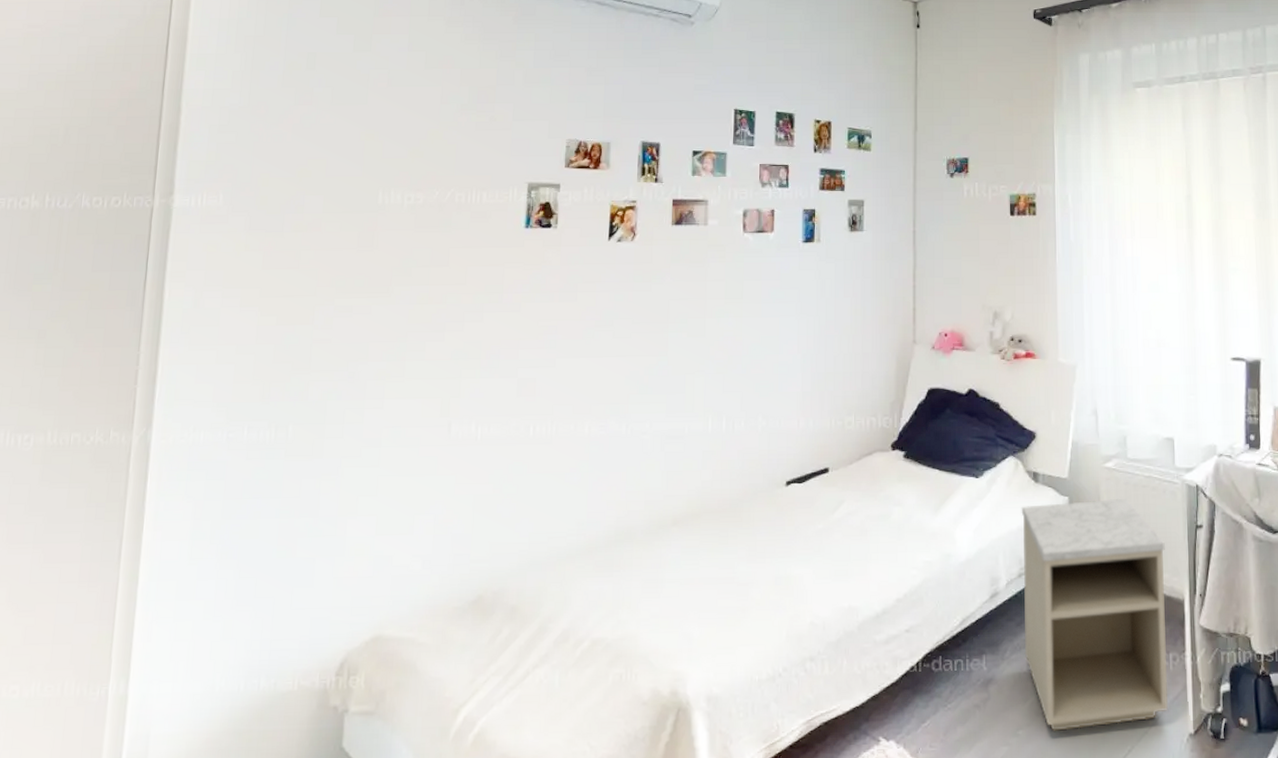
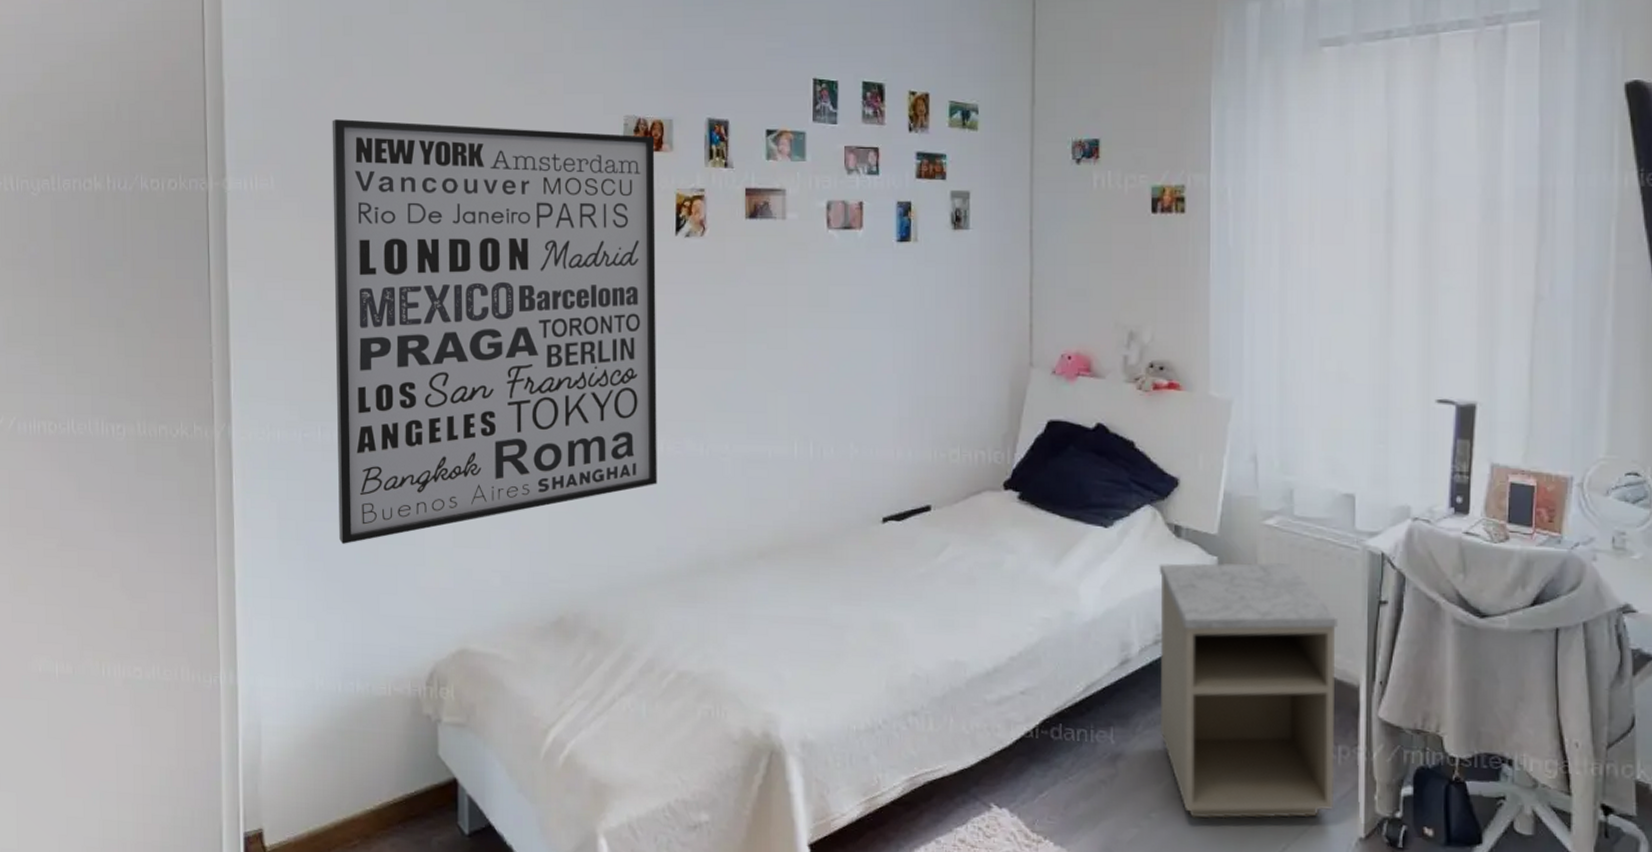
wall art: none [256,142,594,540] -> present [332,119,657,544]

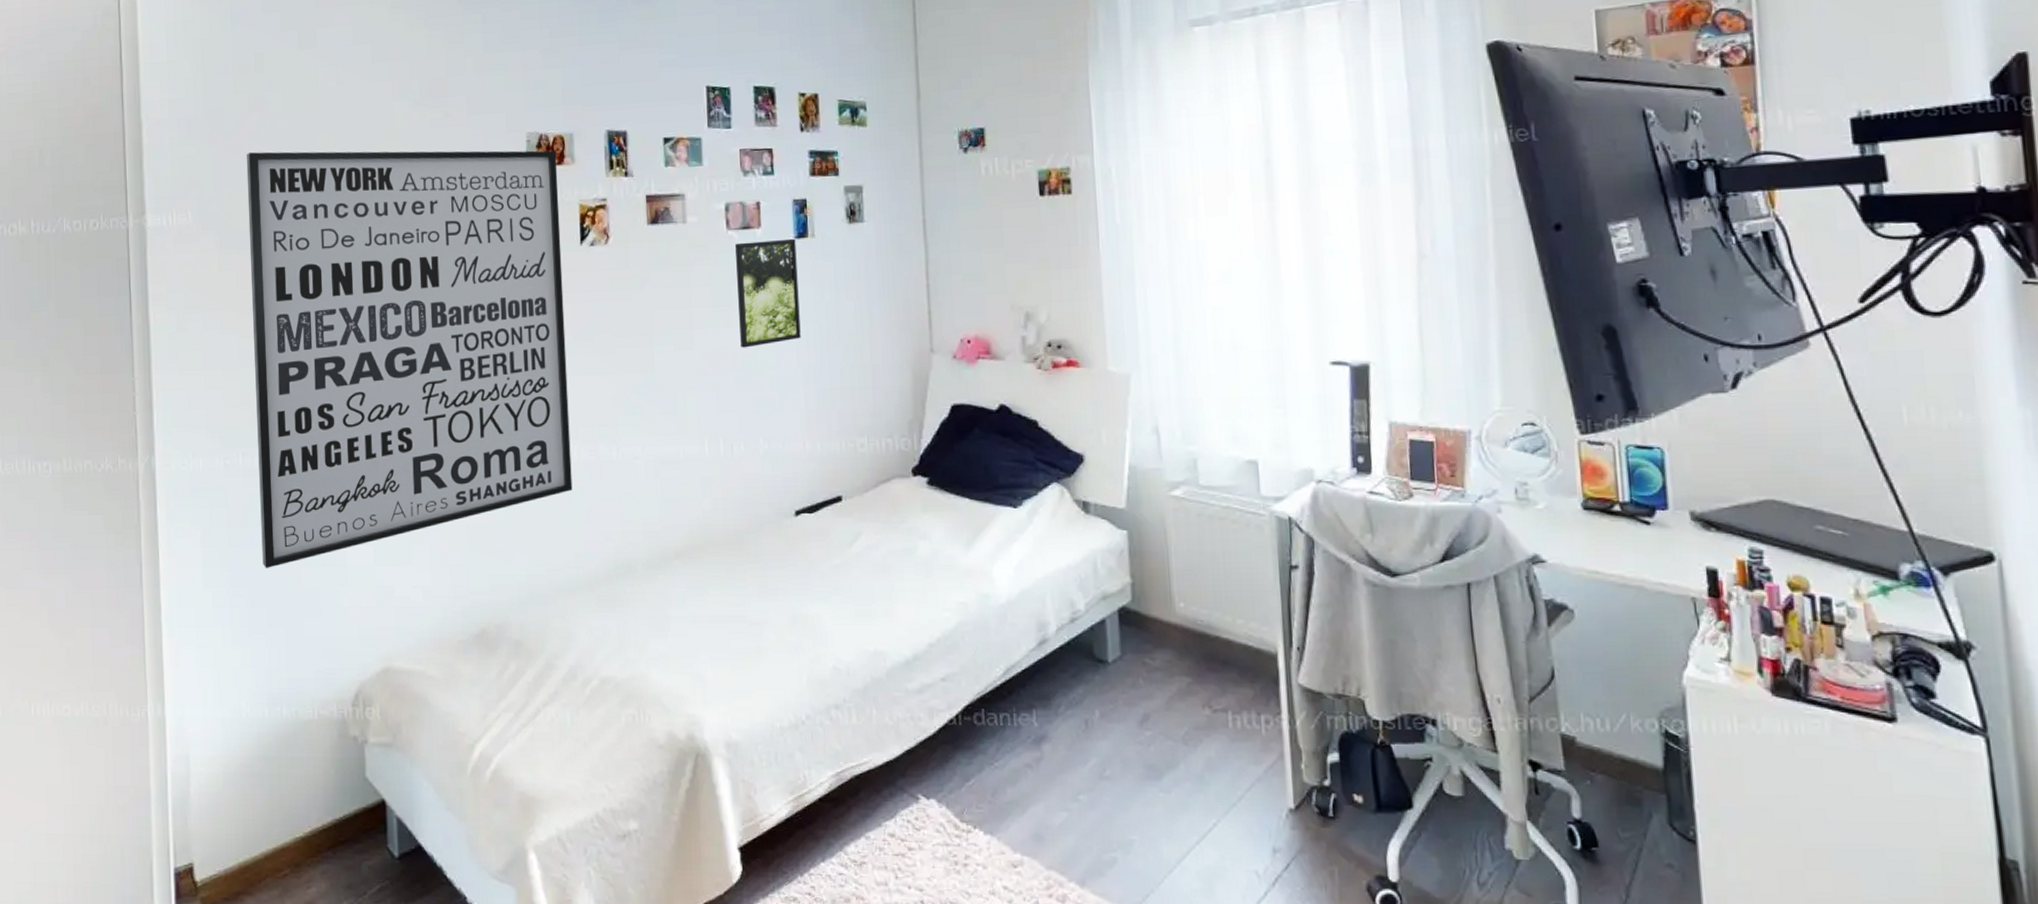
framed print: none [835,241,898,351] -> present [735,238,801,348]
nightstand: present [1159,562,1338,819] -> none [1070,532,1261,798]

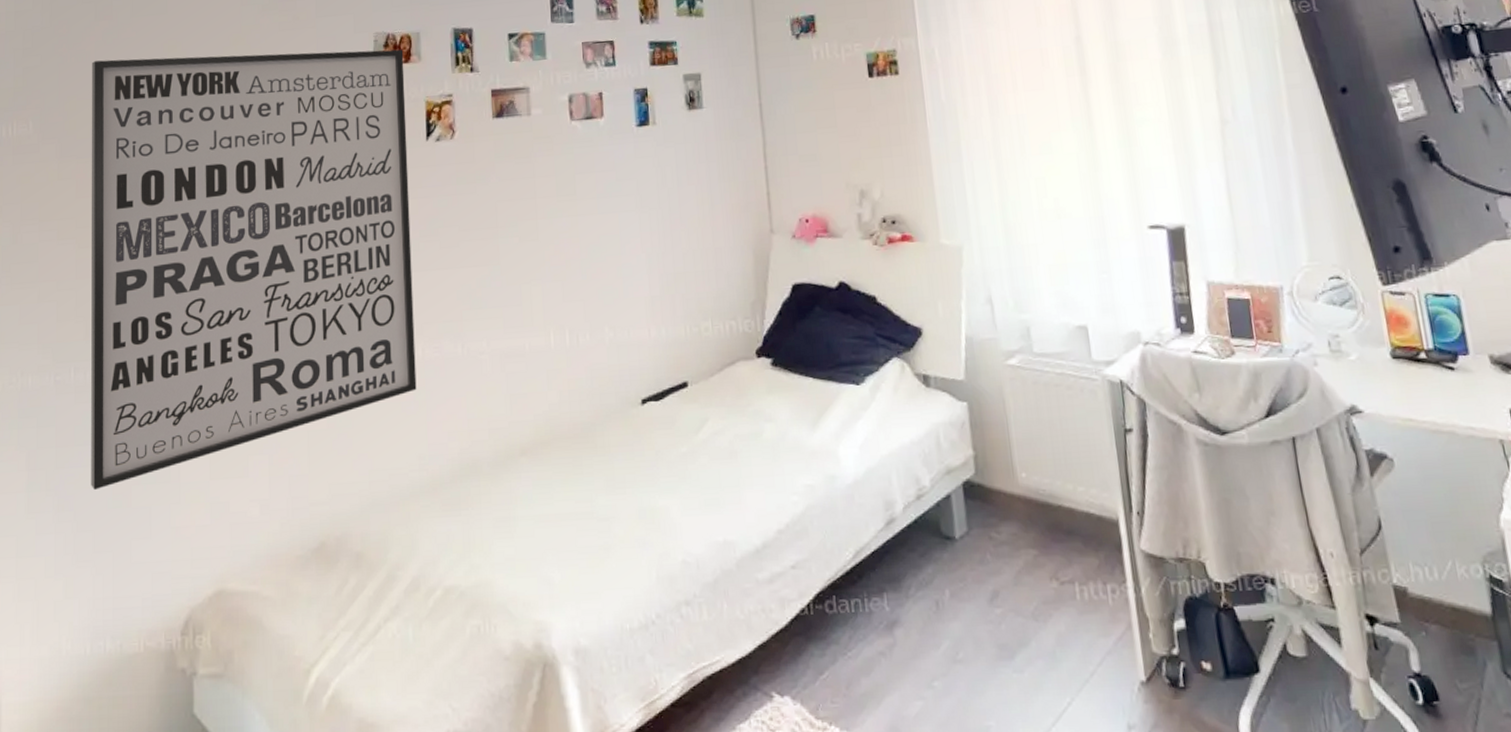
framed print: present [735,238,801,348] -> none [579,126,644,237]

